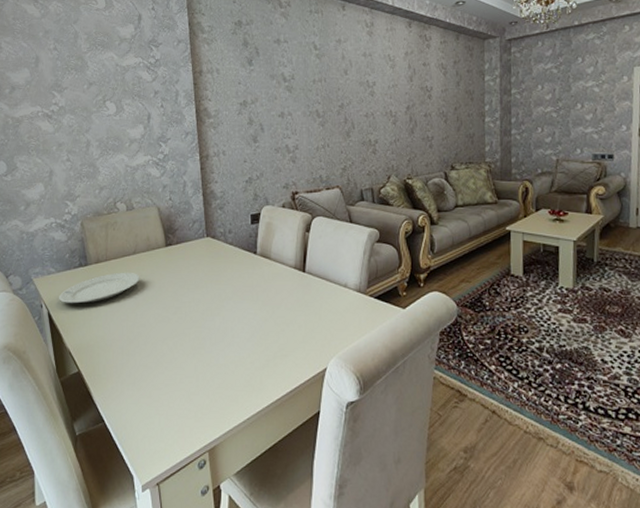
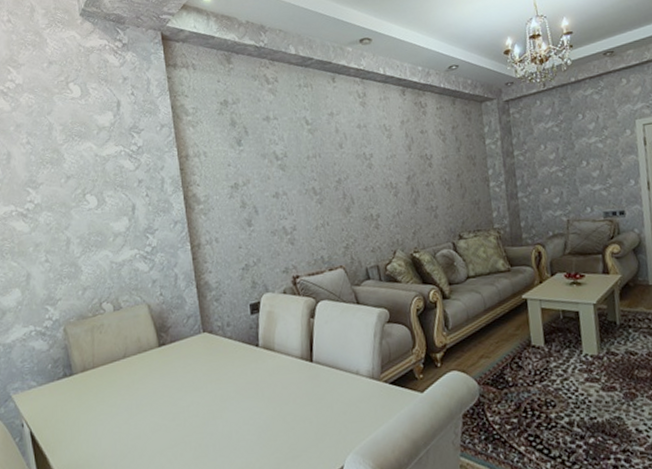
plate: present [59,272,140,303] -> none [42,378,132,420]

